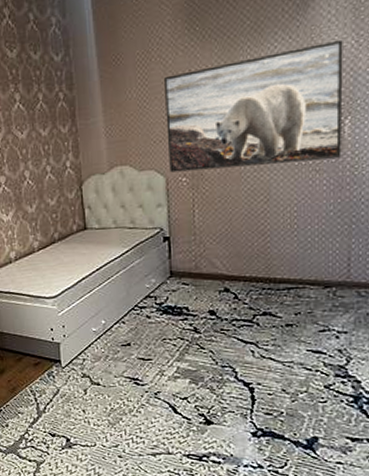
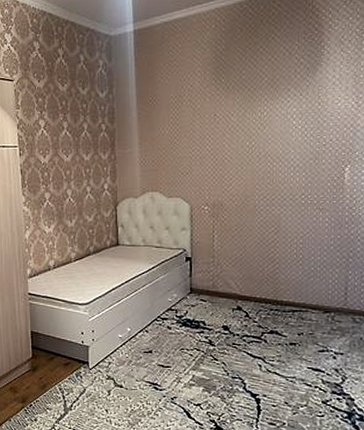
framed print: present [165,39,343,173] -> none [193,100,345,201]

